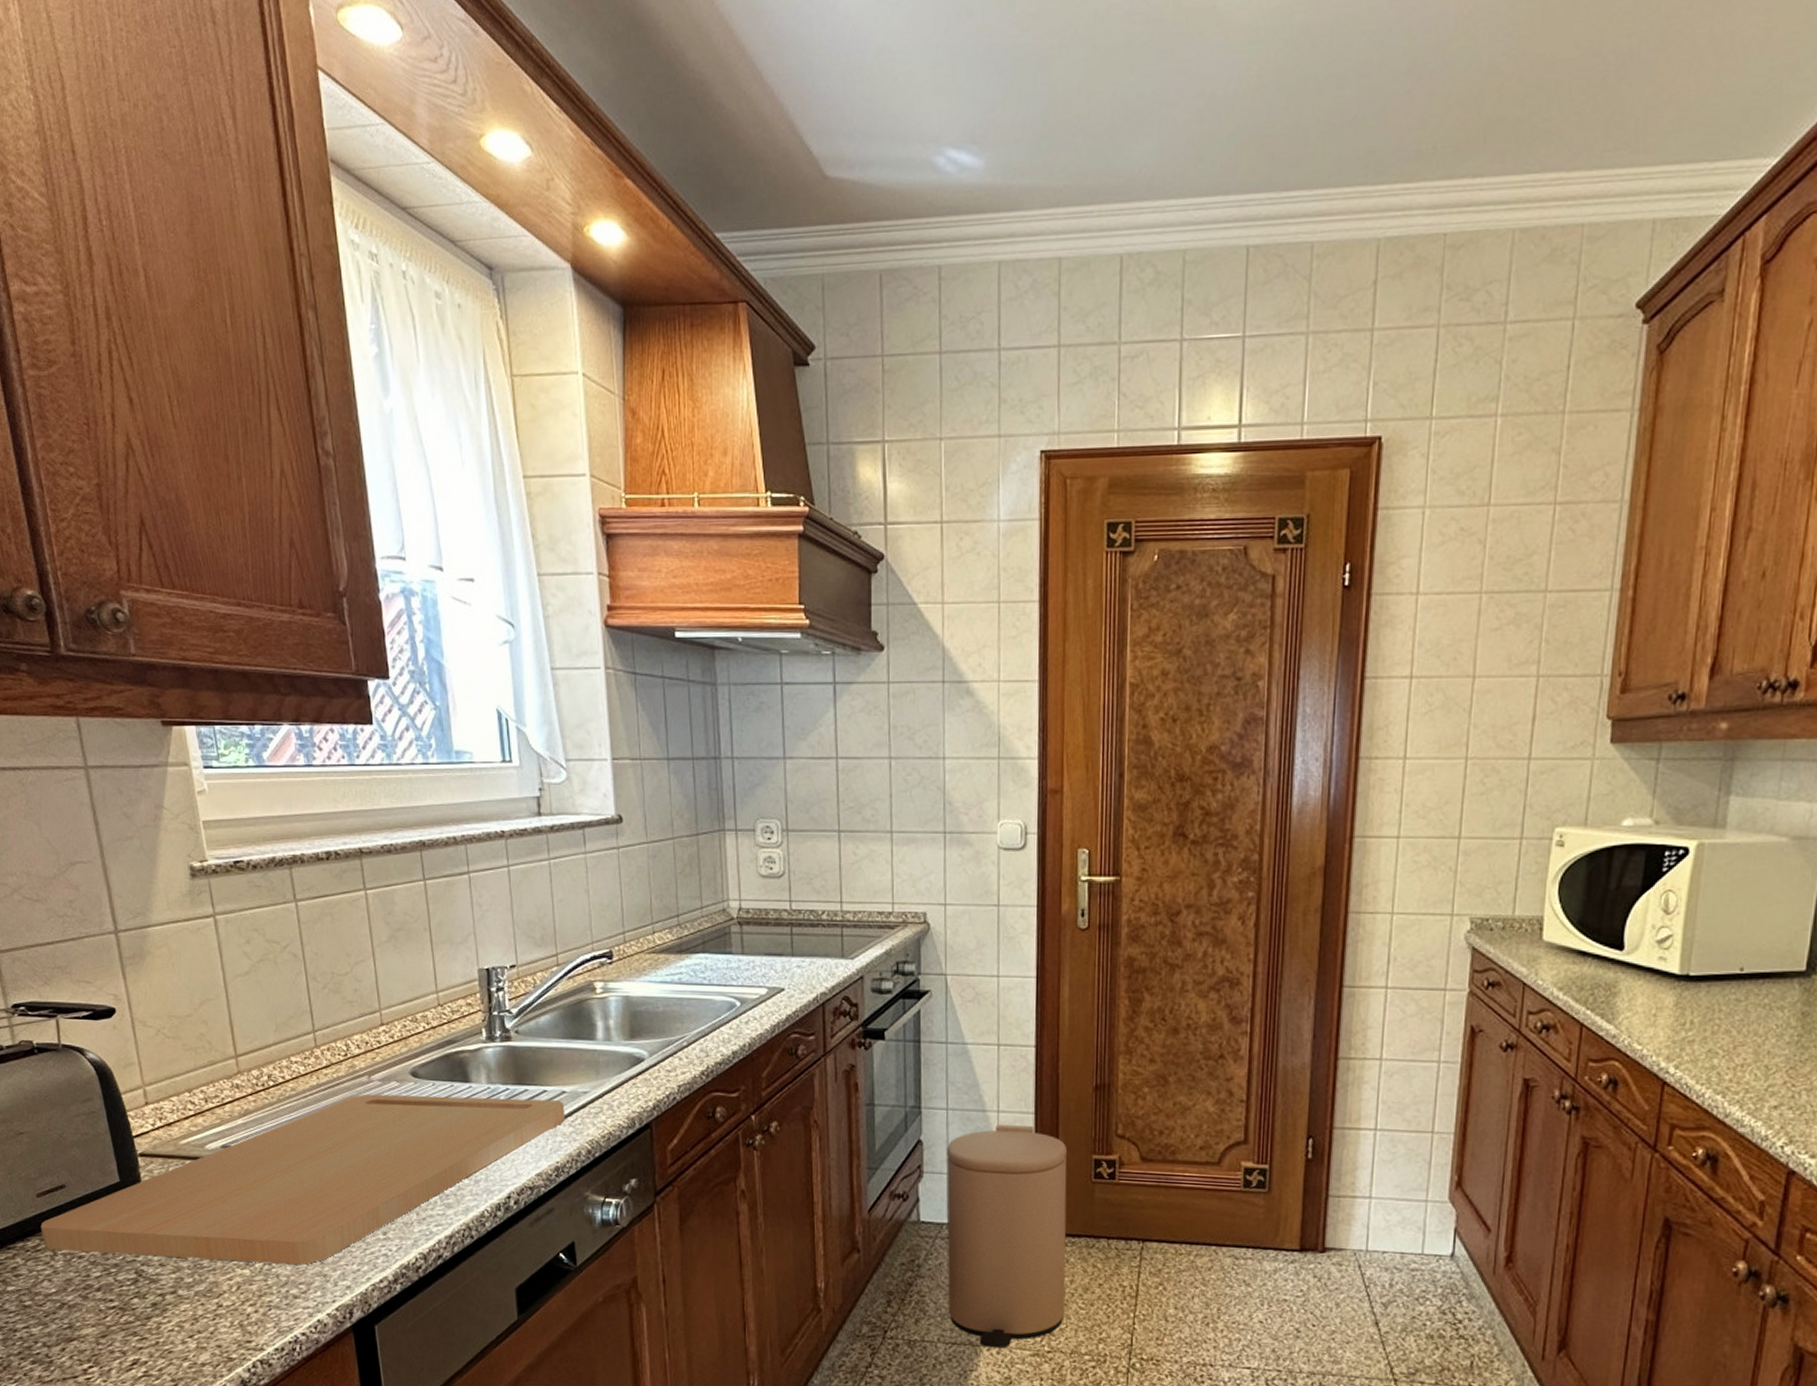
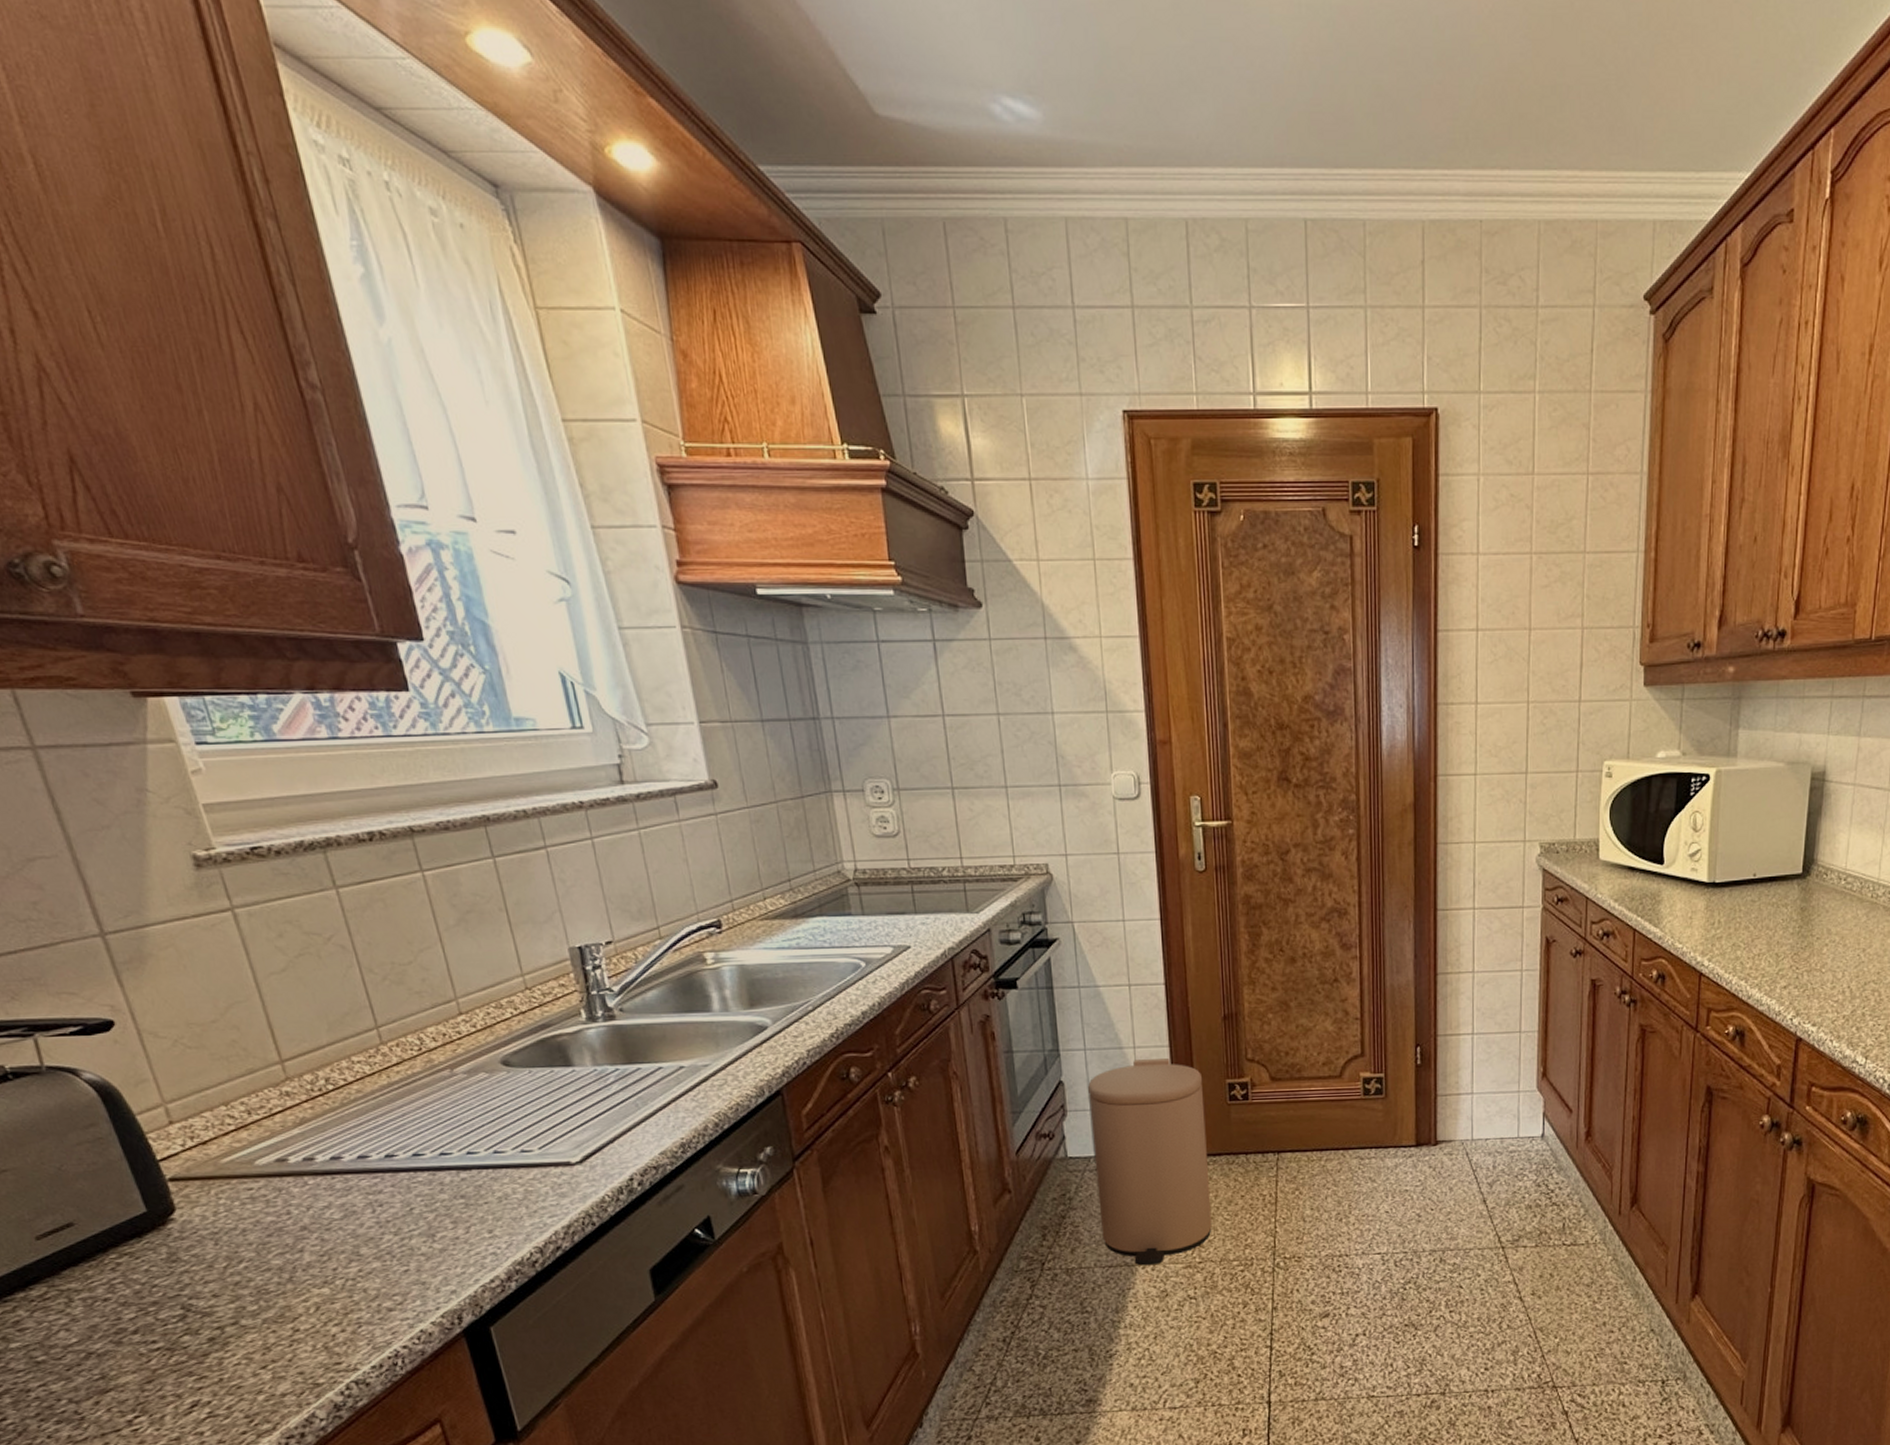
cutting board: present [40,1094,566,1265] -> none [45,1076,687,1296]

